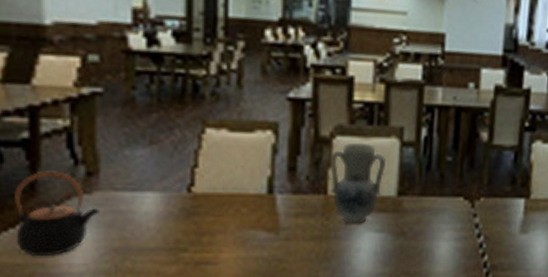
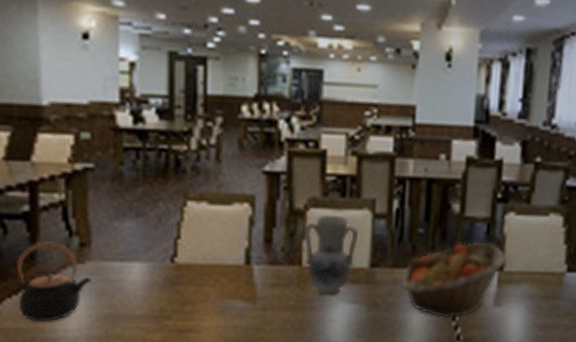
fruit basket: none [427,169,534,246] -> present [400,241,507,319]

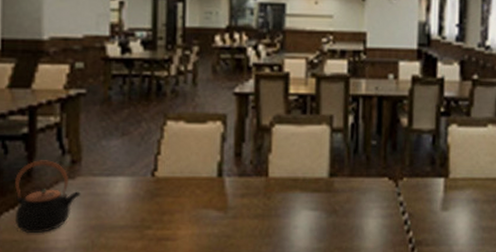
vase: present [304,215,359,295] -> none [270,130,319,203]
fruit basket: present [400,241,507,319] -> none [356,151,452,223]

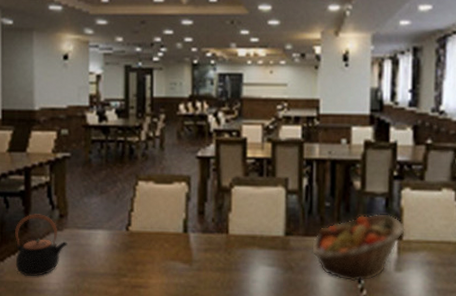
fruit basket: none [356,151,452,223] -> present [311,214,405,282]

